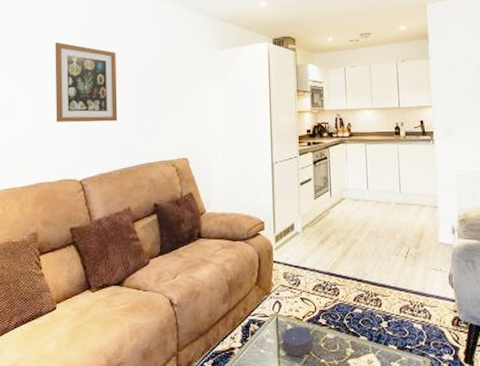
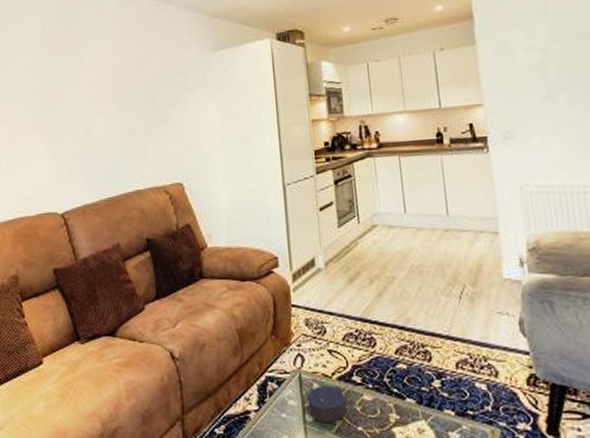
wall art: present [55,42,118,123] -> none [27,55,100,148]

